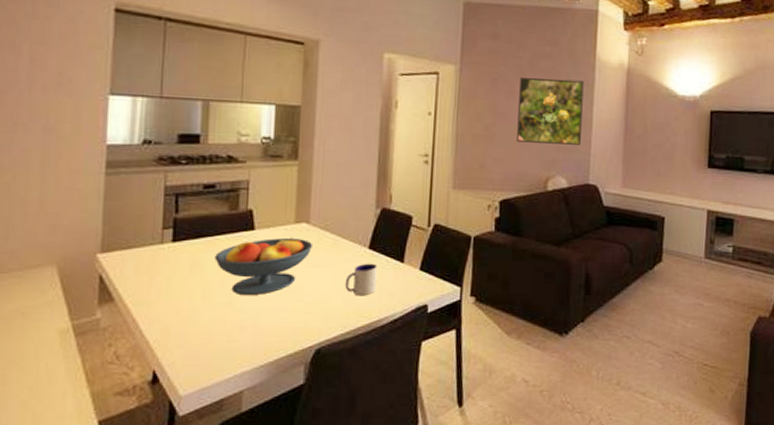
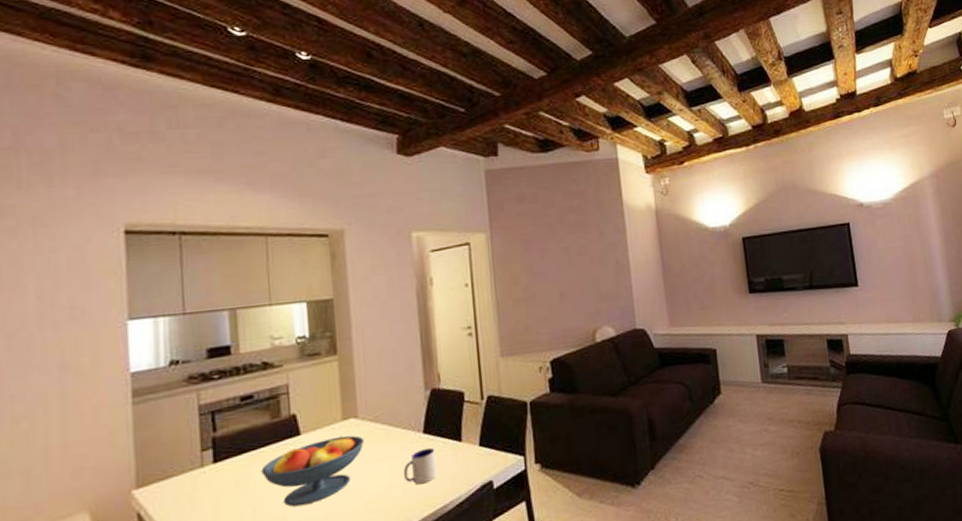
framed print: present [517,77,584,145] -> none [552,228,622,299]

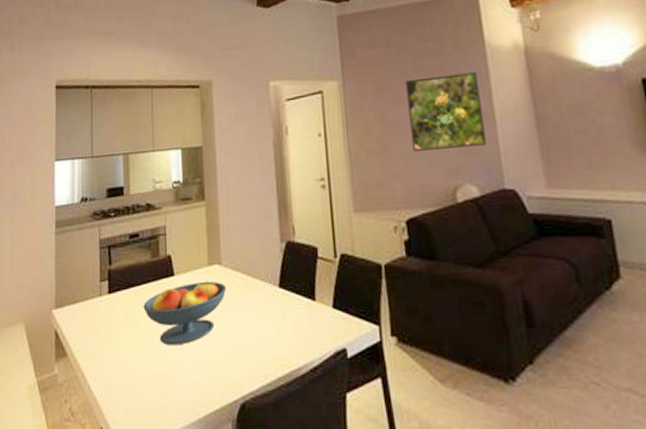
mug: present [403,447,438,485] -> none [260,303,292,341]
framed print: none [552,228,622,299] -> present [406,71,486,151]

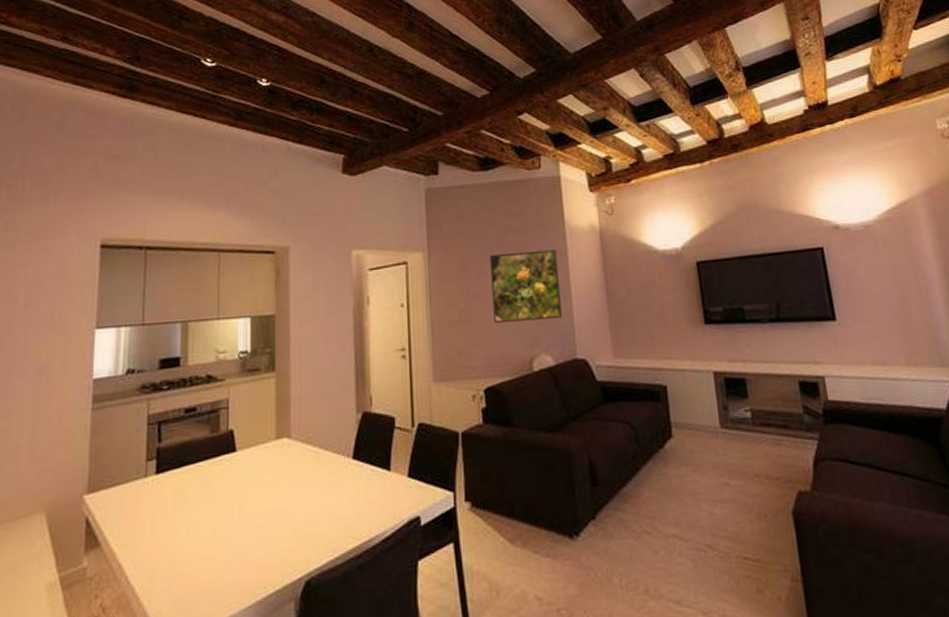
fruit bowl: present [143,281,226,346] -> none [198,455,295,526]

